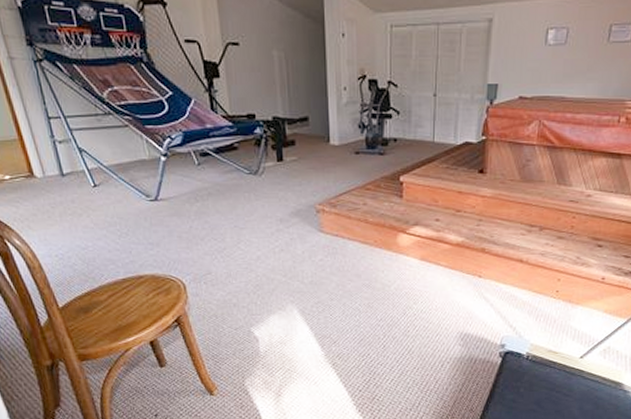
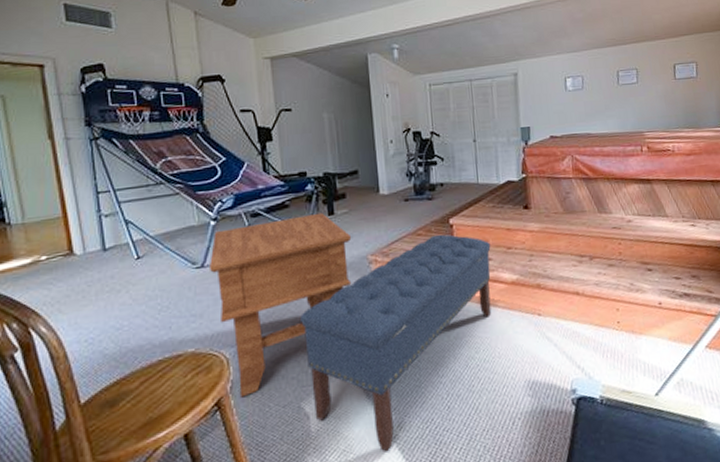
side table: none [162,158,300,318] -> present [210,212,352,398]
bench: none [250,190,440,375] -> present [300,234,492,452]

